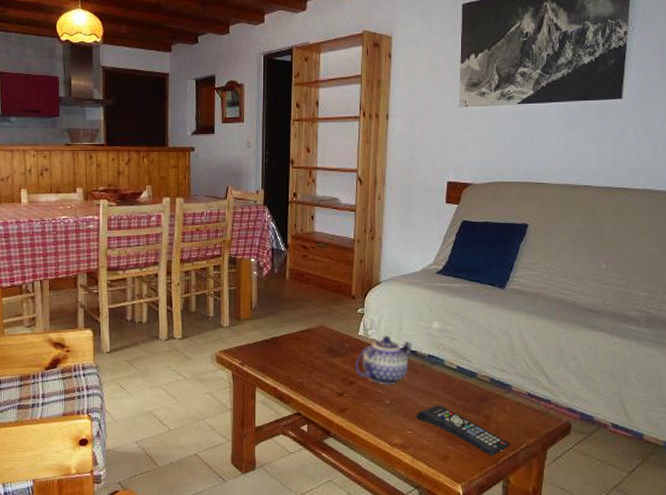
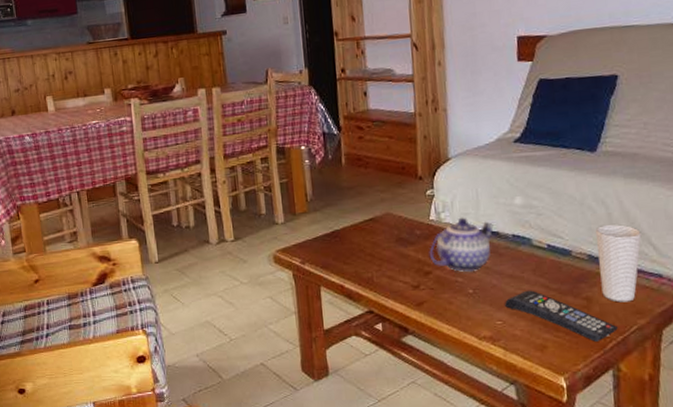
cup: none [498,353,536,422] -> present [595,224,642,303]

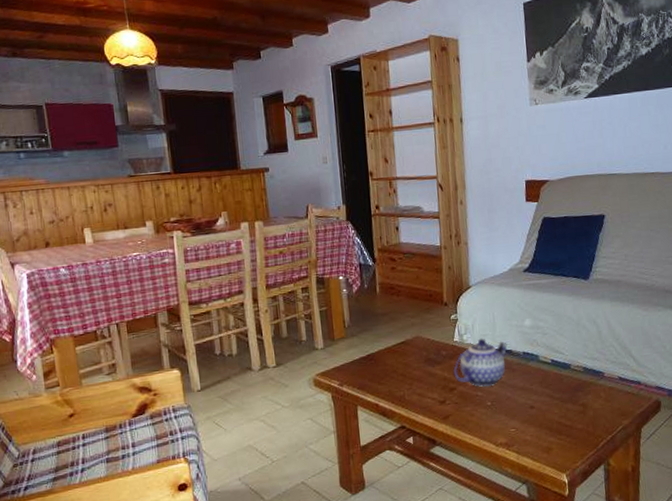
remote control: present [505,290,618,342] -> none [517,400,607,442]
cup: present [595,224,642,303] -> none [589,341,625,407]

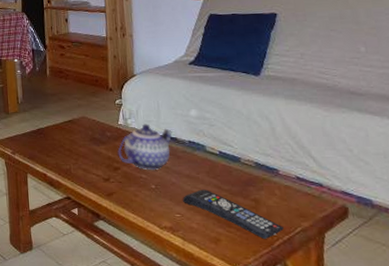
remote control: none [517,400,607,442] -> present [183,189,284,239]

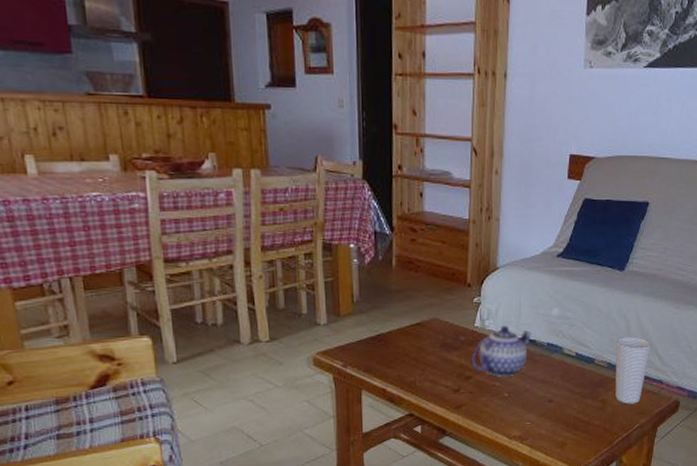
remote control: present [183,189,284,239] -> none [535,394,624,438]
cup: none [260,138,303,206] -> present [615,337,651,404]

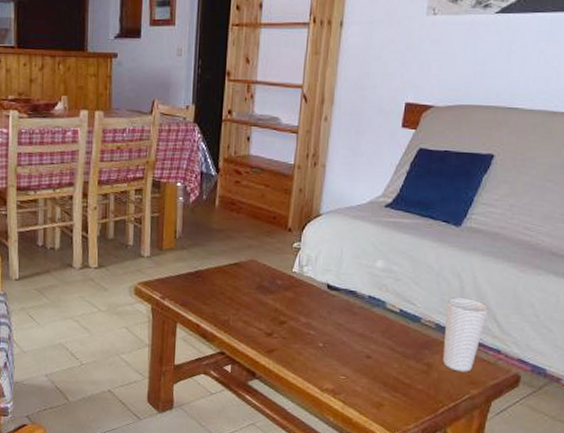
teapot: present [471,325,532,377] -> none [286,273,352,326]

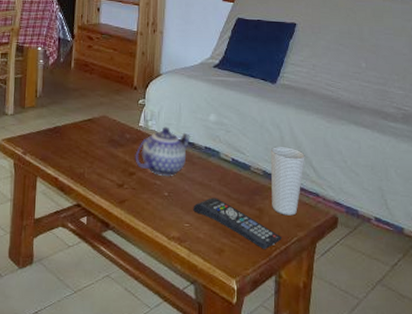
teapot: none [286,273,352,326] -> present [135,126,190,176]
remote control: none [351,350,451,406] -> present [193,197,282,249]

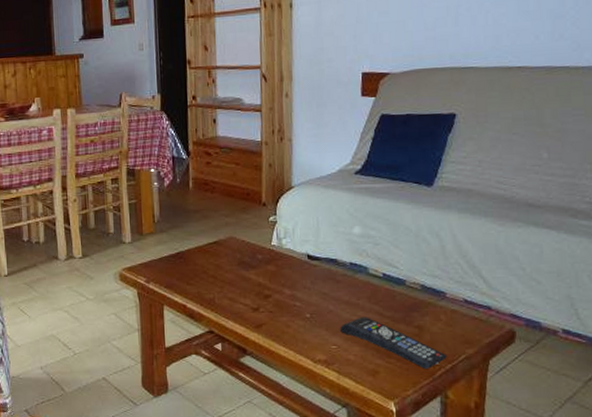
teapot: present [135,126,190,176] -> none [269,244,332,296]
cup: present [270,147,305,216] -> none [429,257,473,332]

